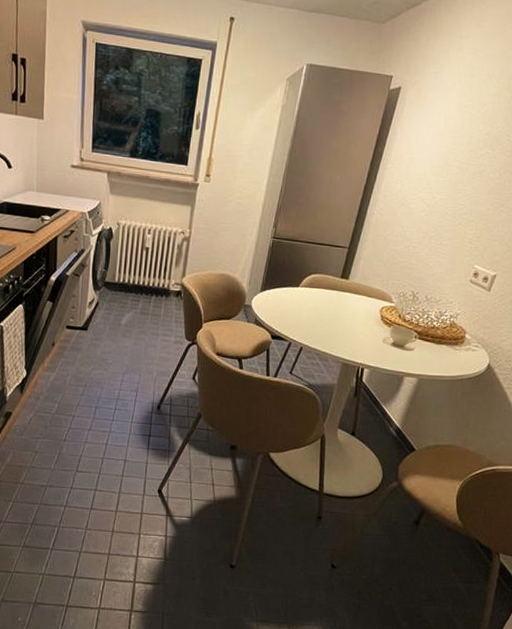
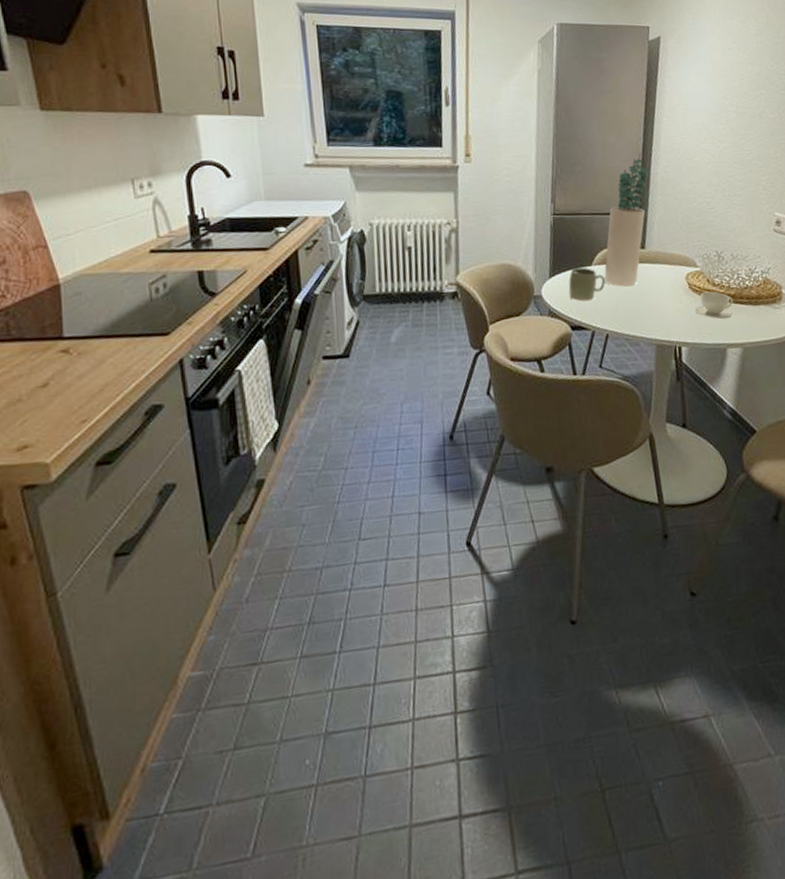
mug: none [275,286,308,317] -> present [568,267,605,302]
vase: none [308,193,367,310] -> present [604,152,650,287]

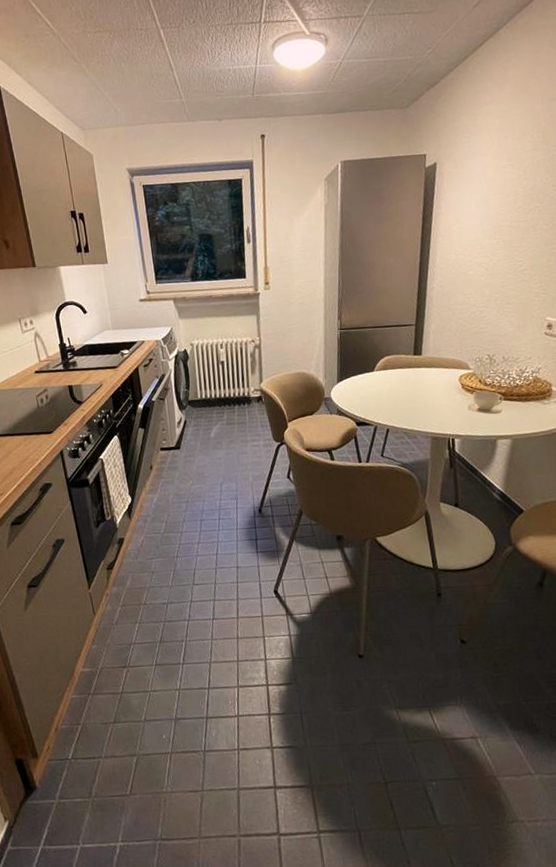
mug: present [568,267,605,302] -> none [353,373,386,402]
vase: present [604,152,650,287] -> none [385,270,426,389]

